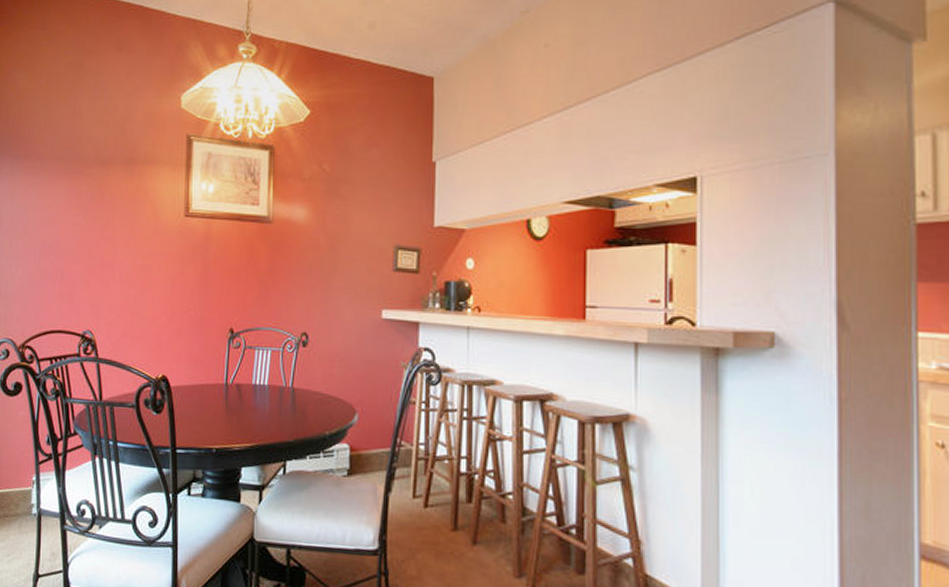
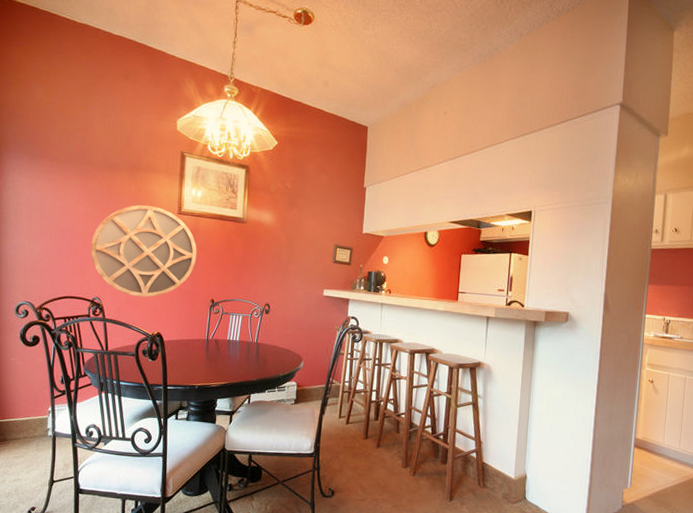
home mirror: none [80,207,210,329] -> present [90,205,197,298]

